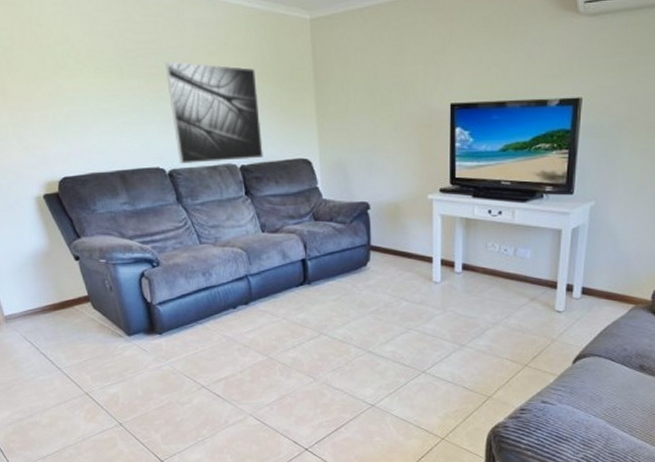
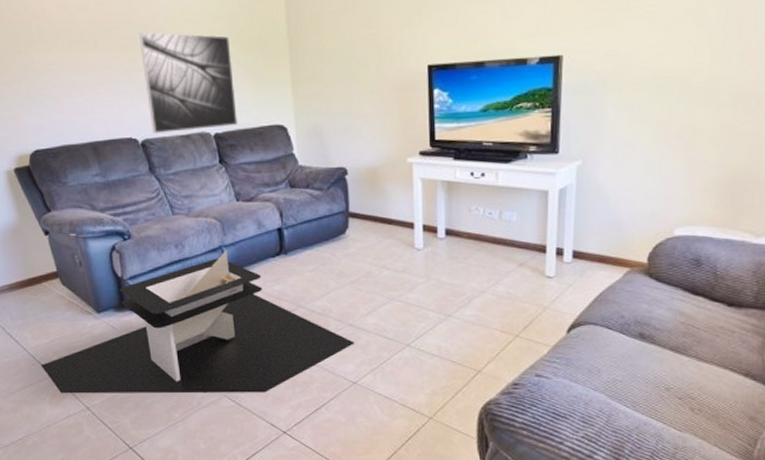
coffee table: none [74,278,373,413] -> present [41,250,355,394]

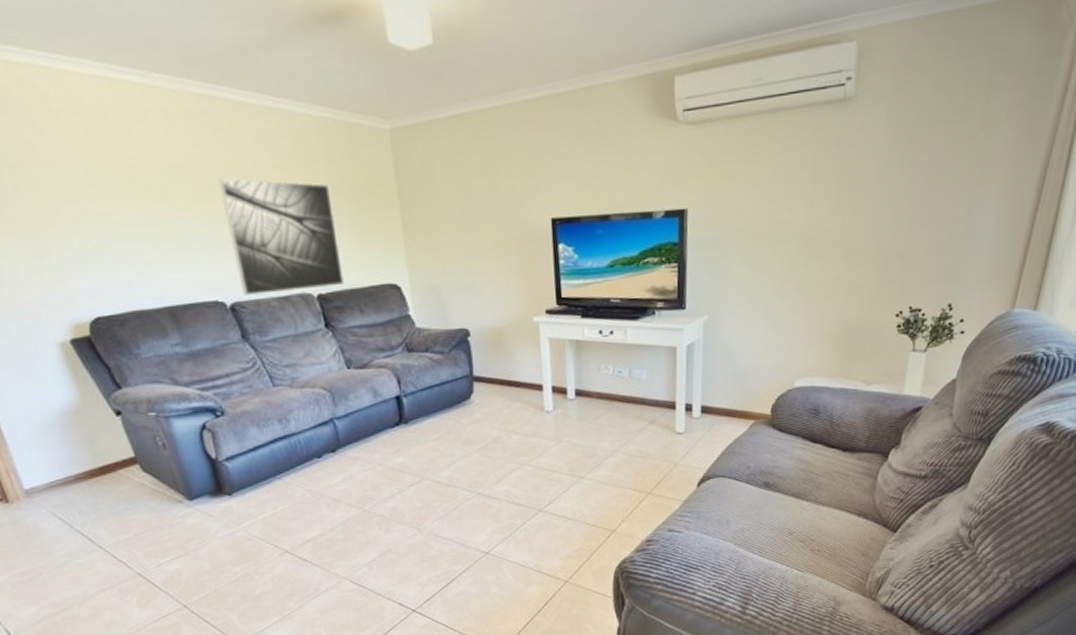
coffee table: present [41,250,355,394] -> none [122,422,485,594]

